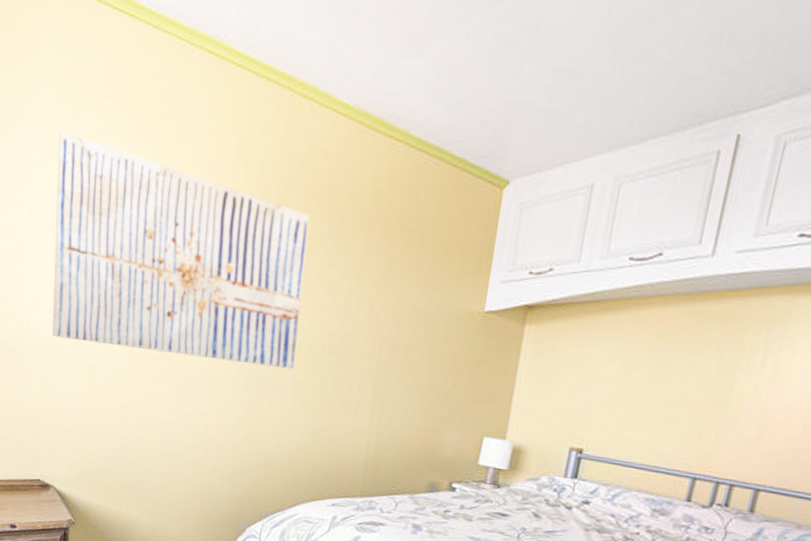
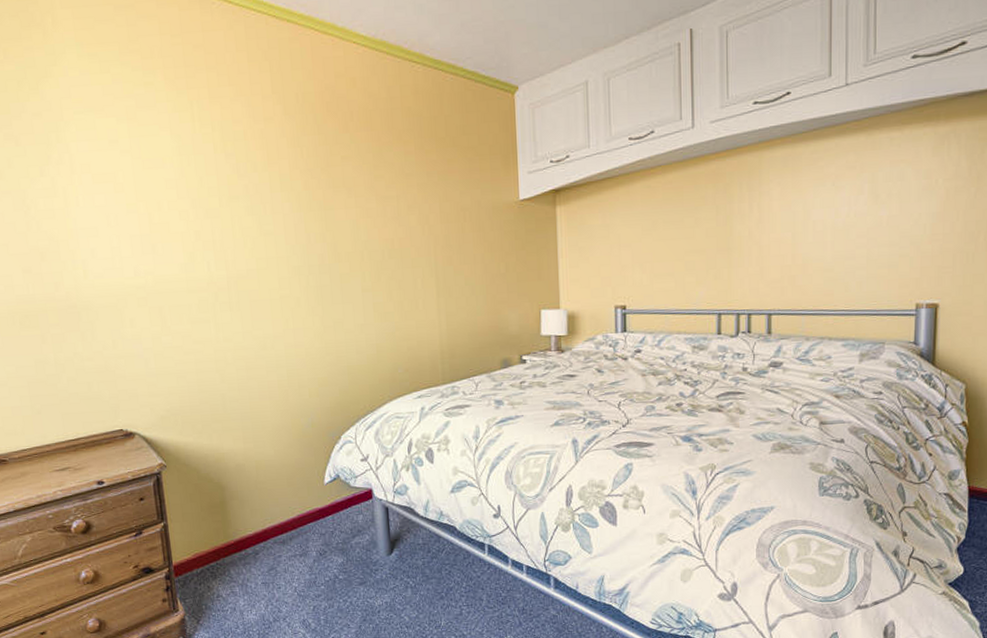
wall art: present [52,131,309,370] -> none [90,87,359,286]

